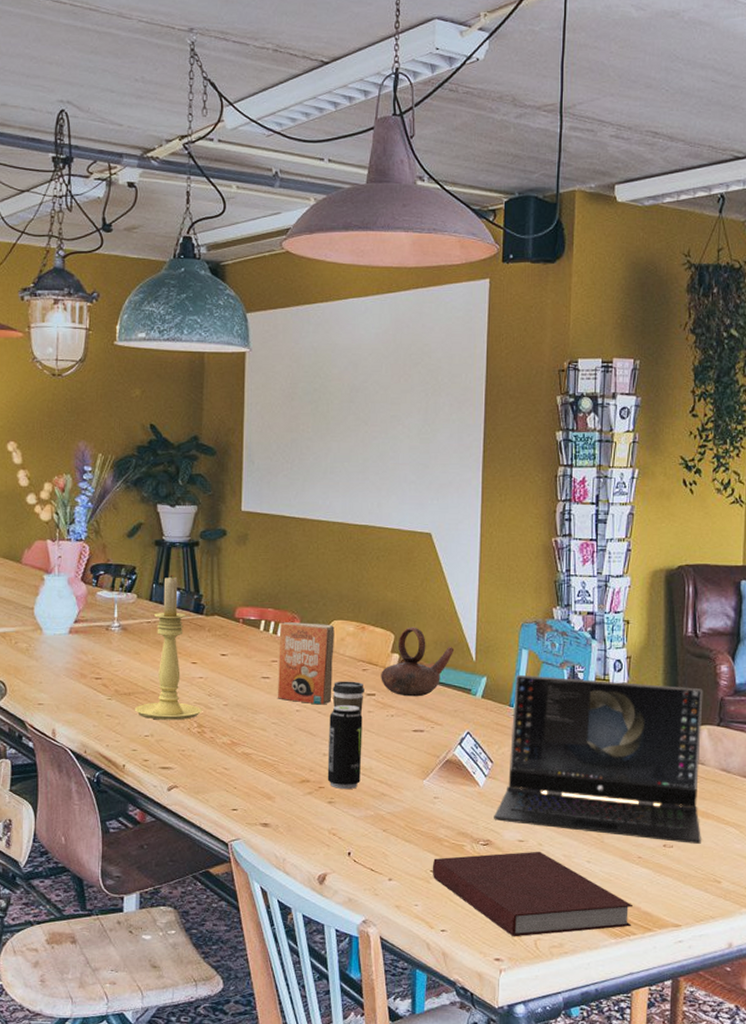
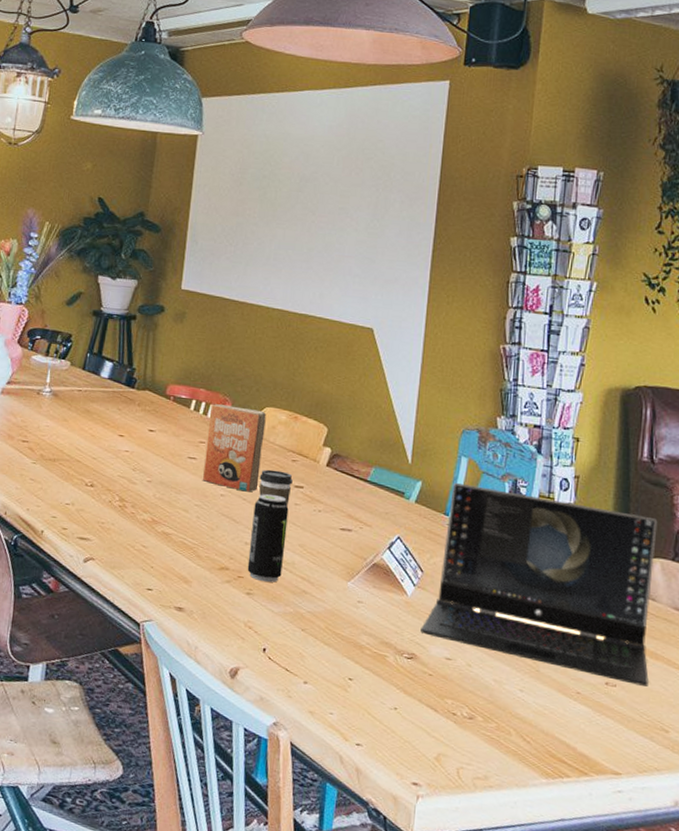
candle holder: present [134,575,203,720] -> none [57,346,126,492]
teapot: present [381,627,455,697] -> none [310,421,390,495]
notebook: present [432,851,632,937] -> none [350,666,568,768]

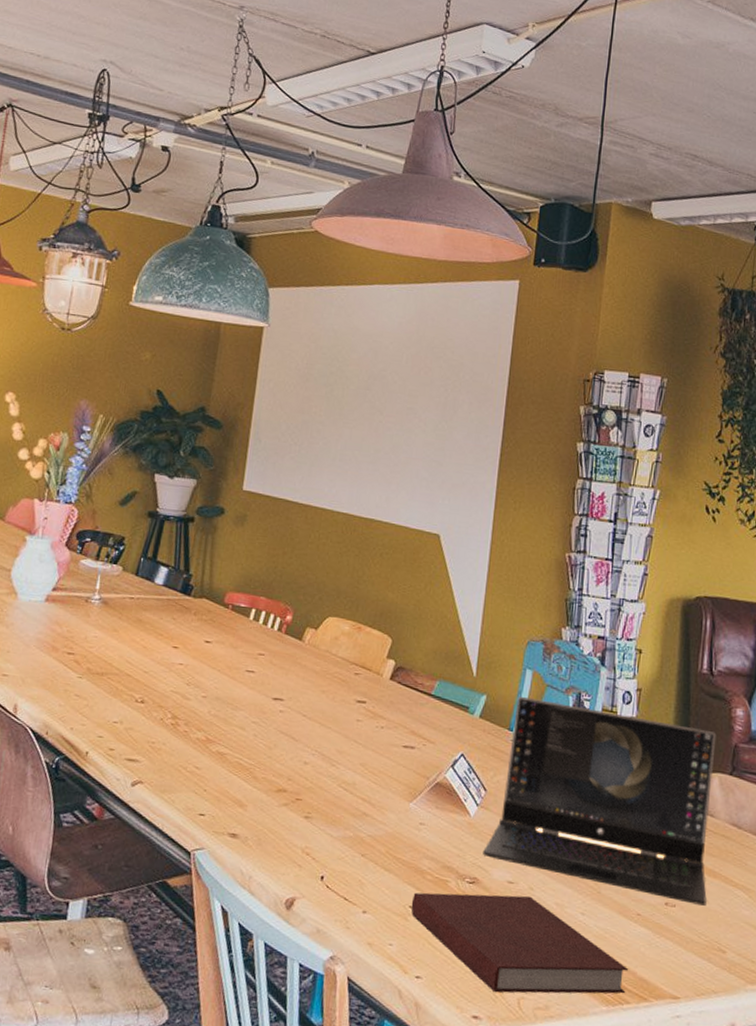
paperback book: present [203,404,266,492] -> none [261,613,329,708]
beverage can: present [247,493,289,583] -> none [306,709,351,805]
coffee cup: present [259,469,293,507] -> none [320,683,355,724]
notebook: none [350,666,568,768] -> present [411,892,628,994]

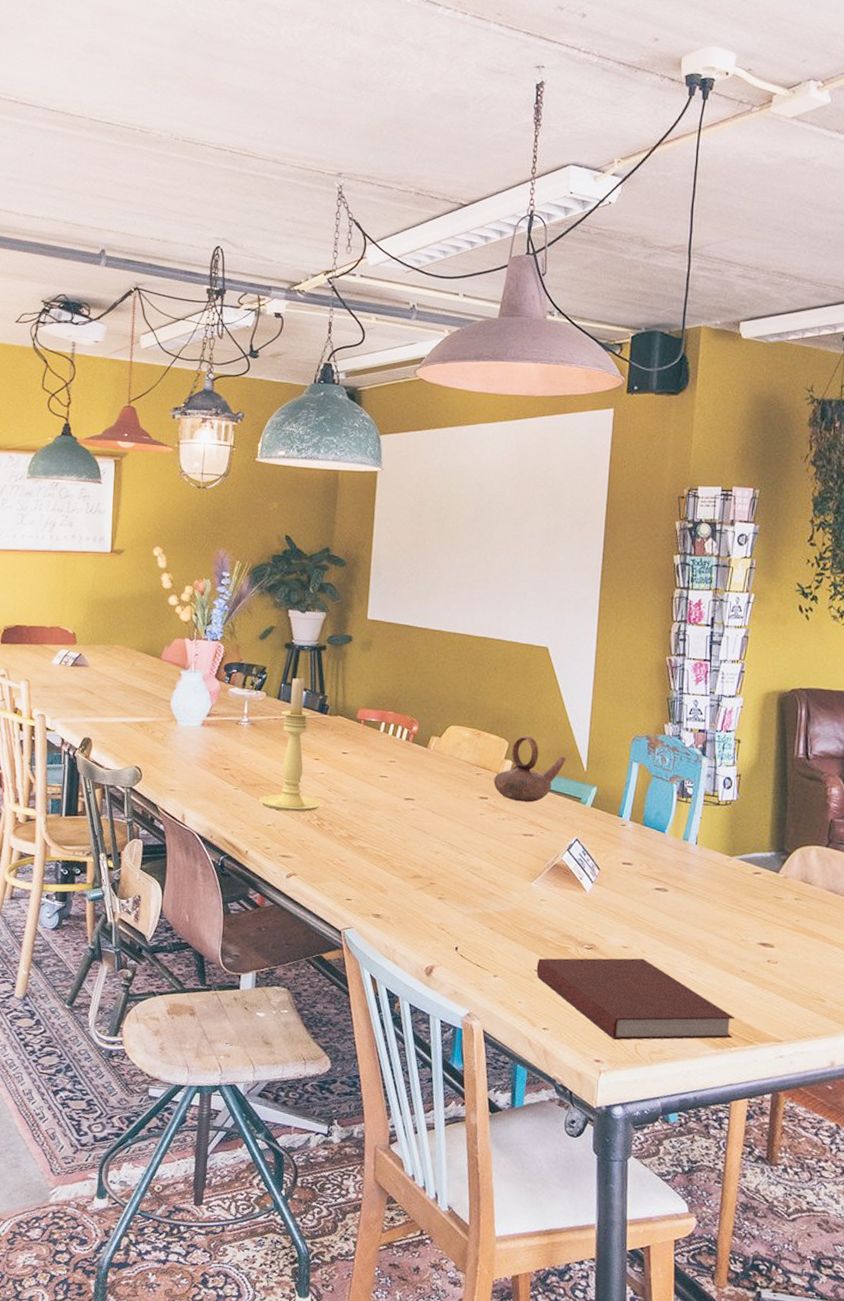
candle holder: none [105,550,180,709] -> present [258,676,323,812]
teapot: none [373,632,455,710] -> present [494,735,566,803]
laptop: present [483,696,717,906] -> none [599,786,813,962]

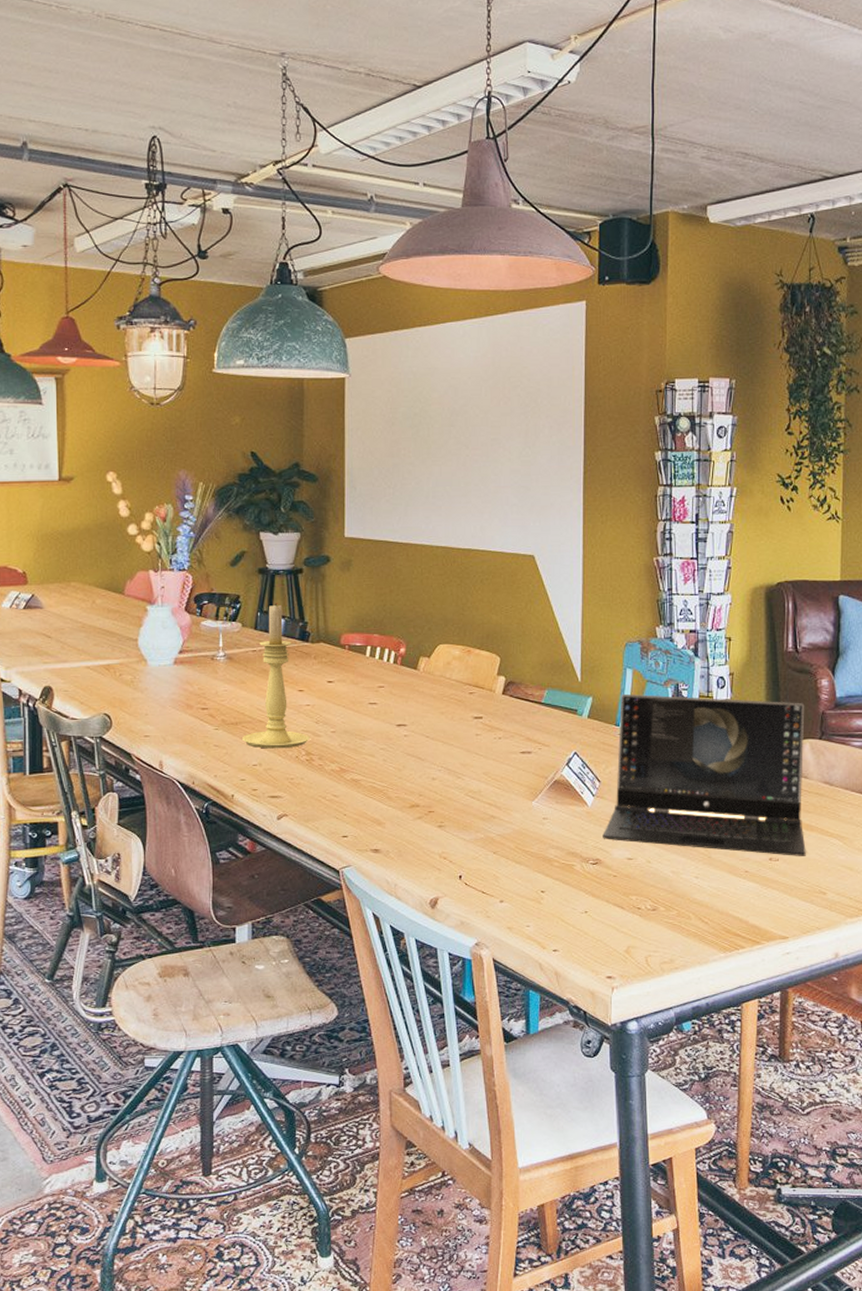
teapot: present [494,735,566,803] -> none [487,649,560,719]
notebook: present [536,958,734,1040] -> none [543,868,741,955]
laptop: none [599,786,813,962] -> present [603,693,806,856]

